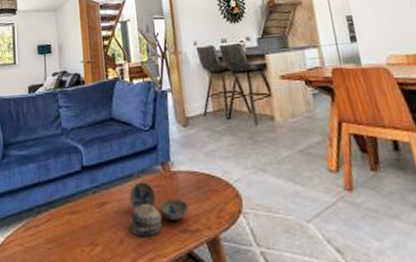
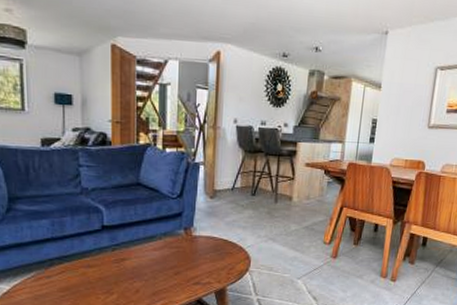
decorative bowl: present [129,182,189,237] -> none [147,243,204,288]

